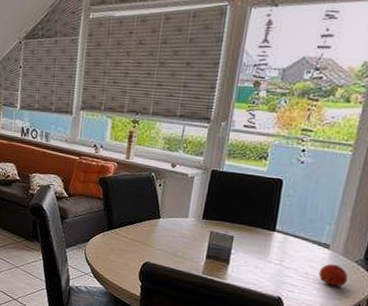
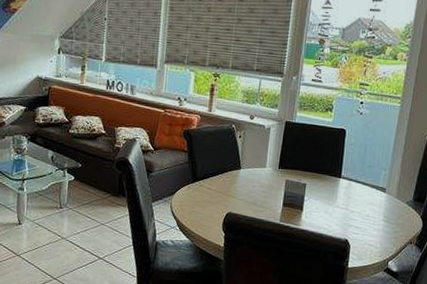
fruit: present [318,263,348,287] -> none [377,206,401,227]

